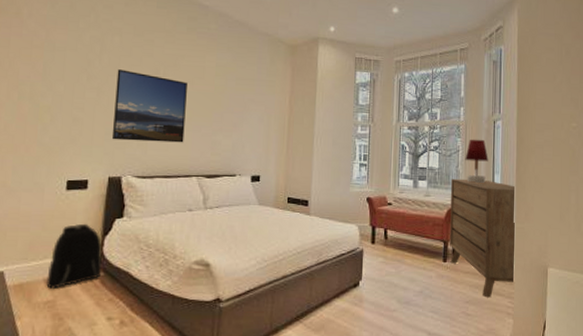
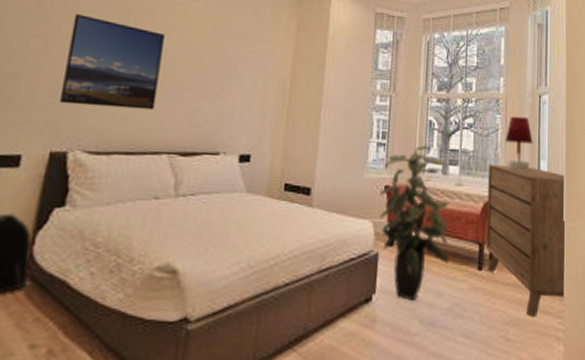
indoor plant: none [363,165,420,285] -> present [379,146,450,300]

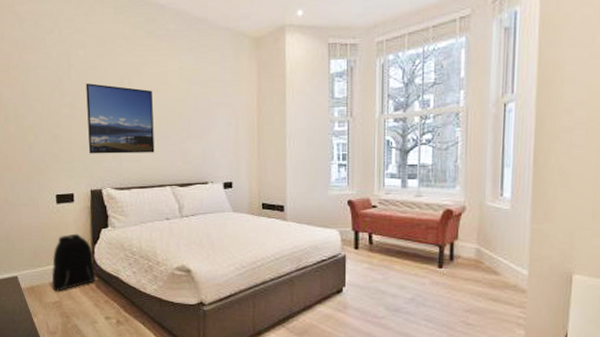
indoor plant: present [379,146,450,300] -> none [343,163,411,292]
dresser: present [486,164,565,317] -> none [446,175,531,307]
table lamp: present [505,116,533,170] -> none [465,127,496,179]

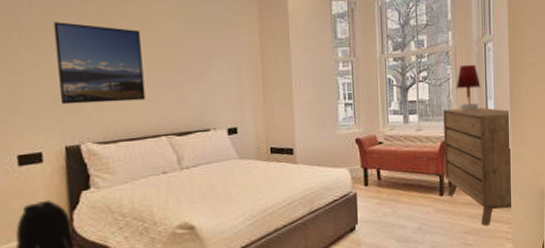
dresser: none [446,175,531,307] -> present [442,107,511,226]
table lamp: none [465,127,496,179] -> present [456,64,481,112]

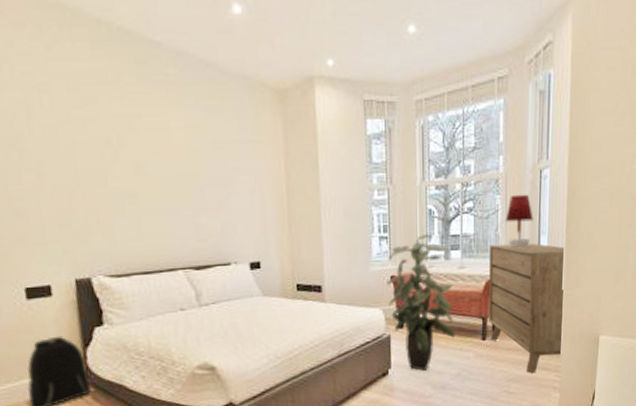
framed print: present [53,22,146,105] -> none [56,141,160,234]
indoor plant: none [351,101,416,226] -> present [386,234,456,371]

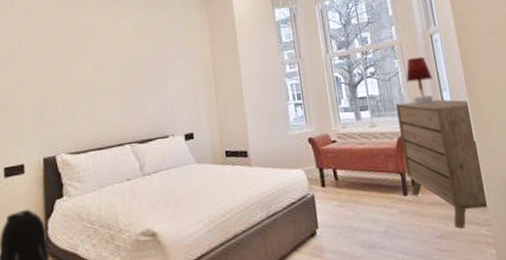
indoor plant: present [386,234,456,371] -> none [304,98,377,230]

